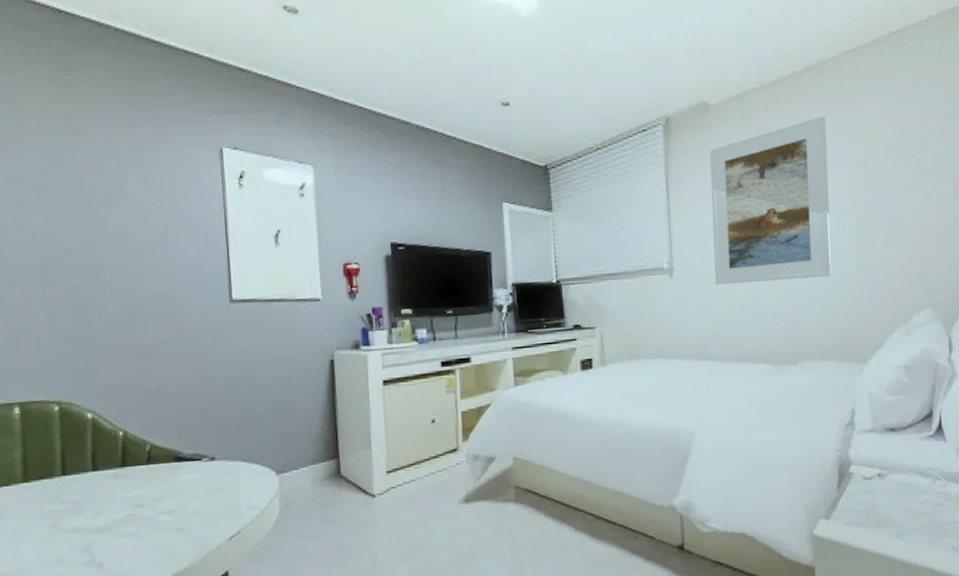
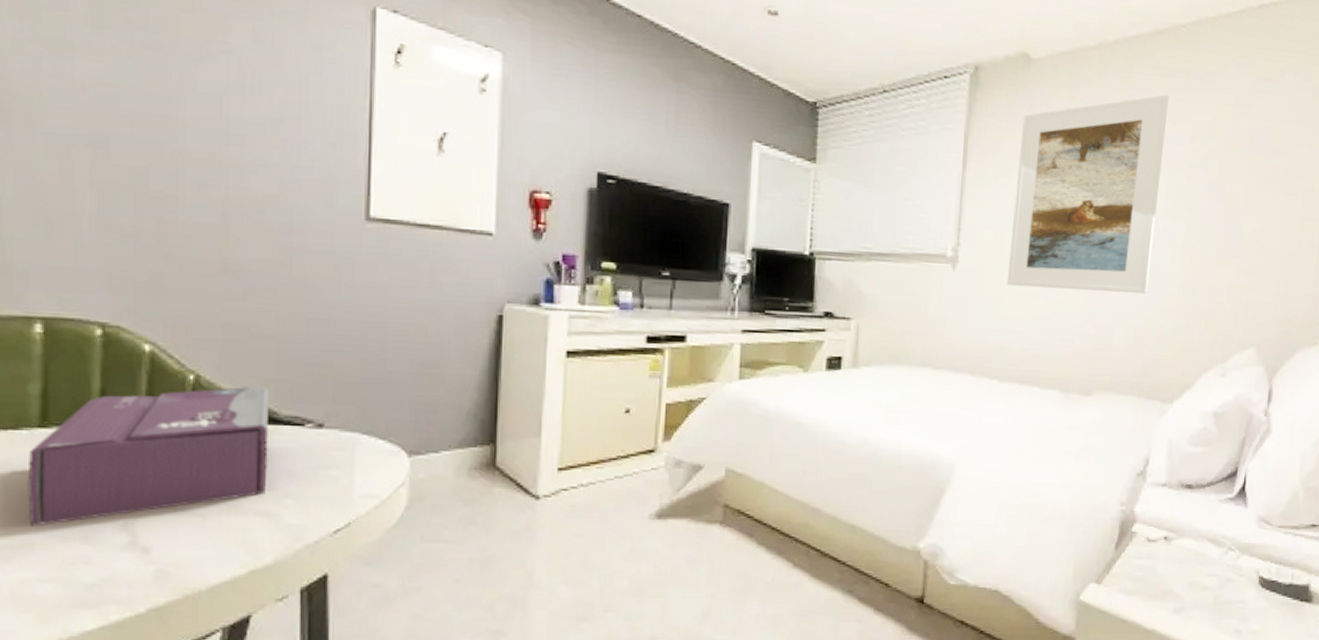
tissue box: none [17,434,179,556] -> present [27,386,268,527]

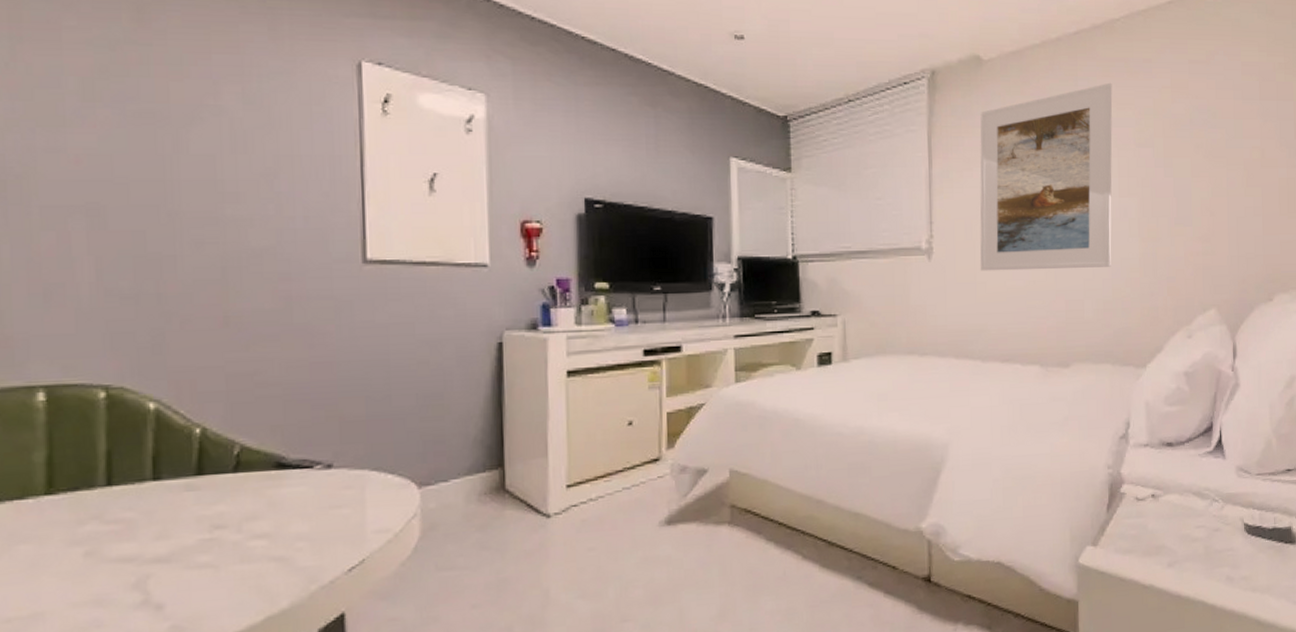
tissue box: present [27,386,268,527] -> none [35,432,279,595]

